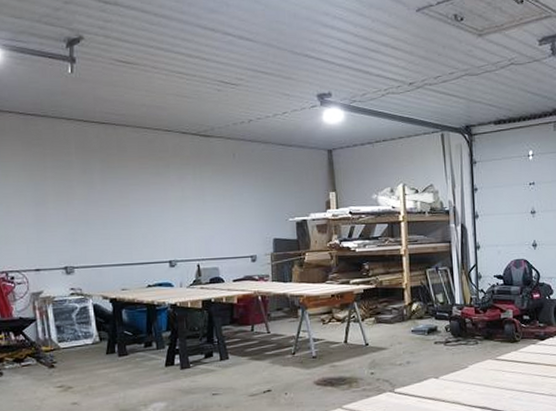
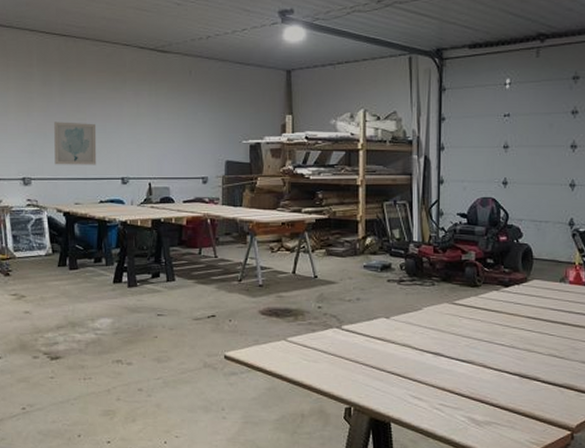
wall art: none [96,208,143,252] -> present [54,122,97,165]

